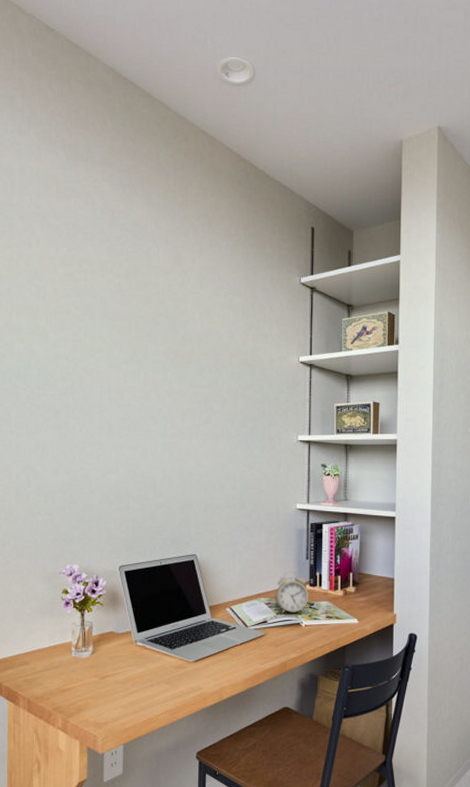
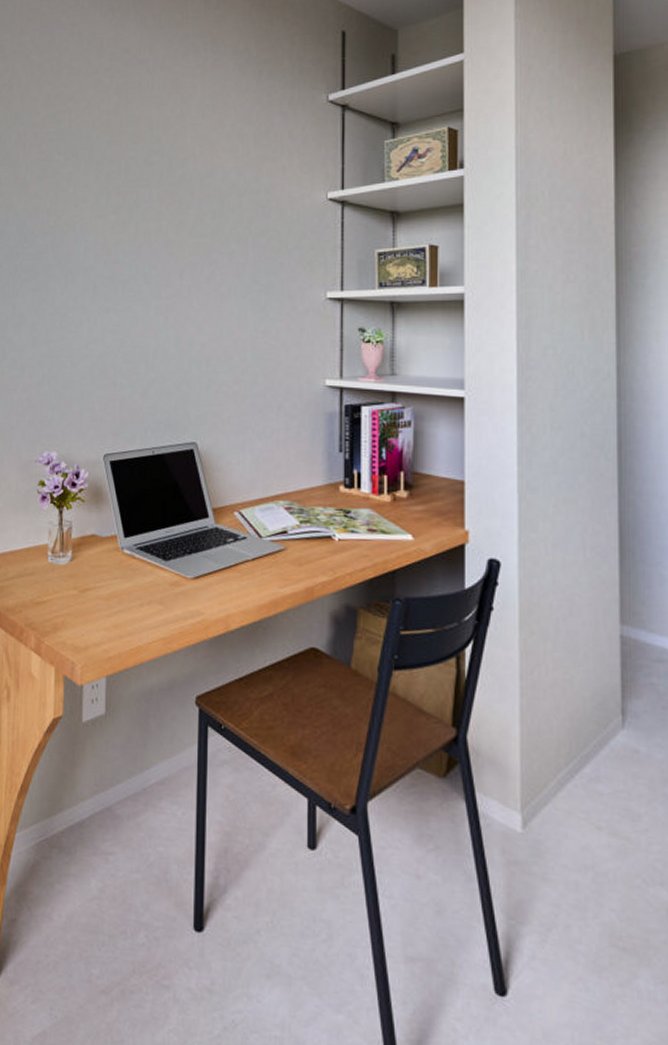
alarm clock: present [275,571,308,613] -> none [298,467,343,522]

